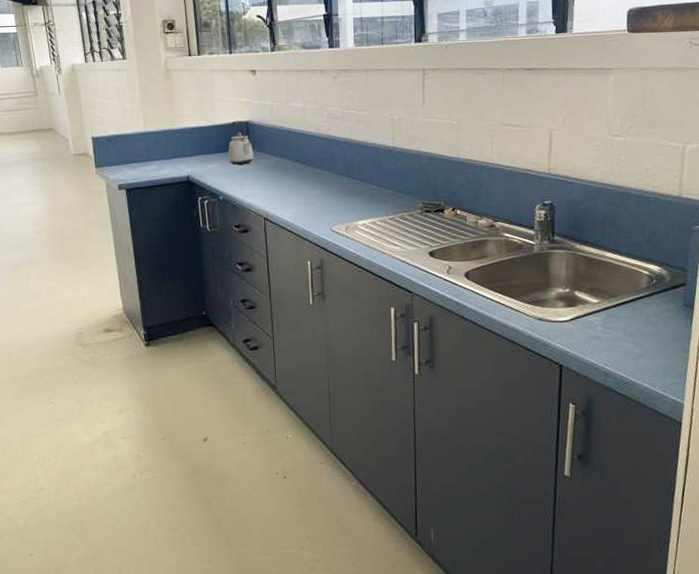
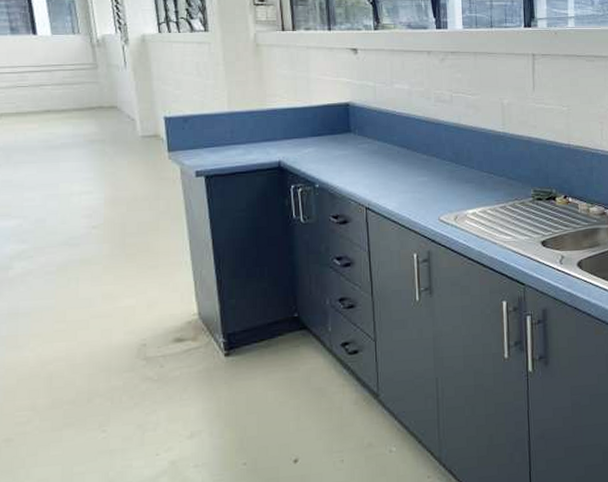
kettle: present [229,120,254,165] -> none [326,102,355,150]

